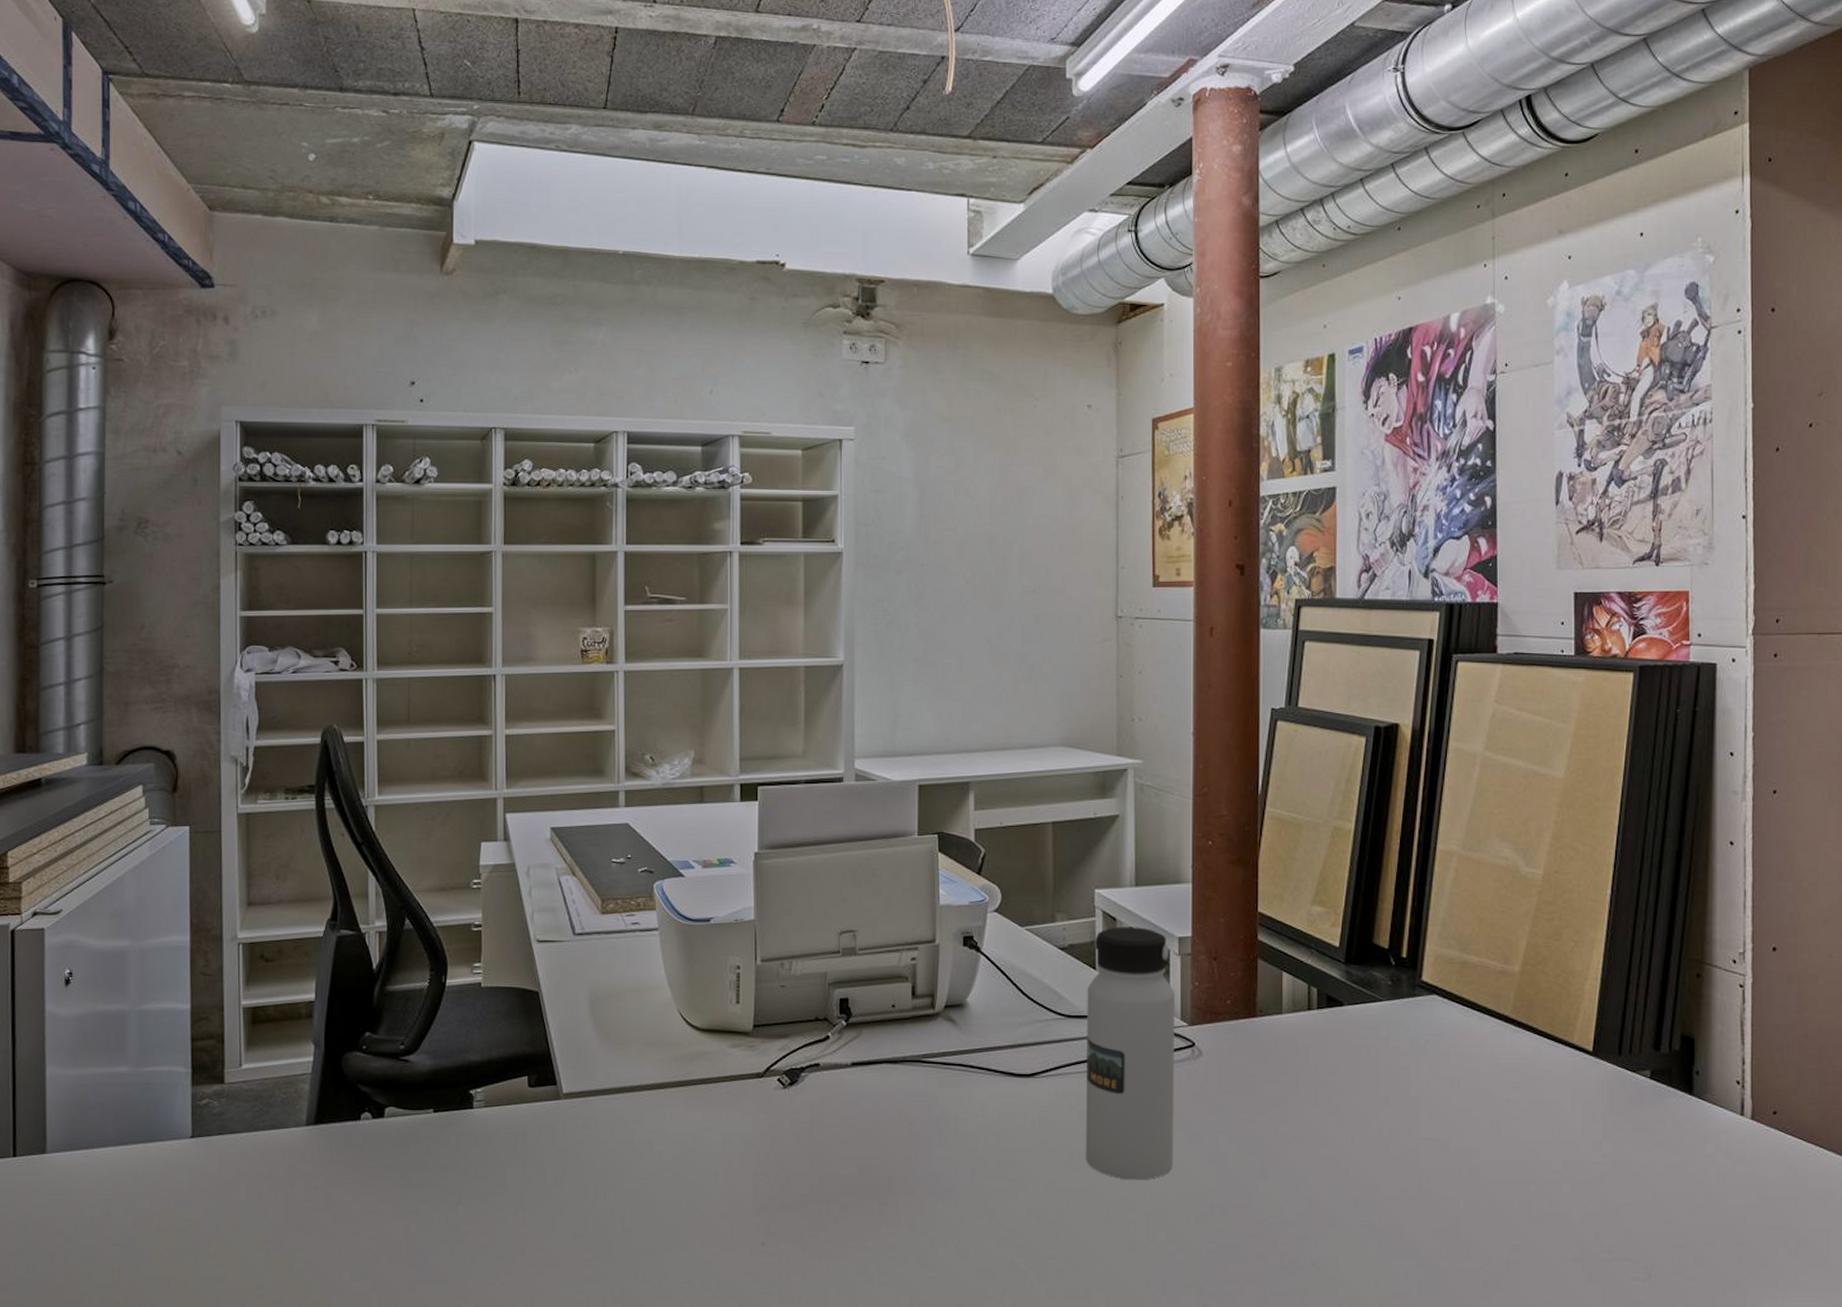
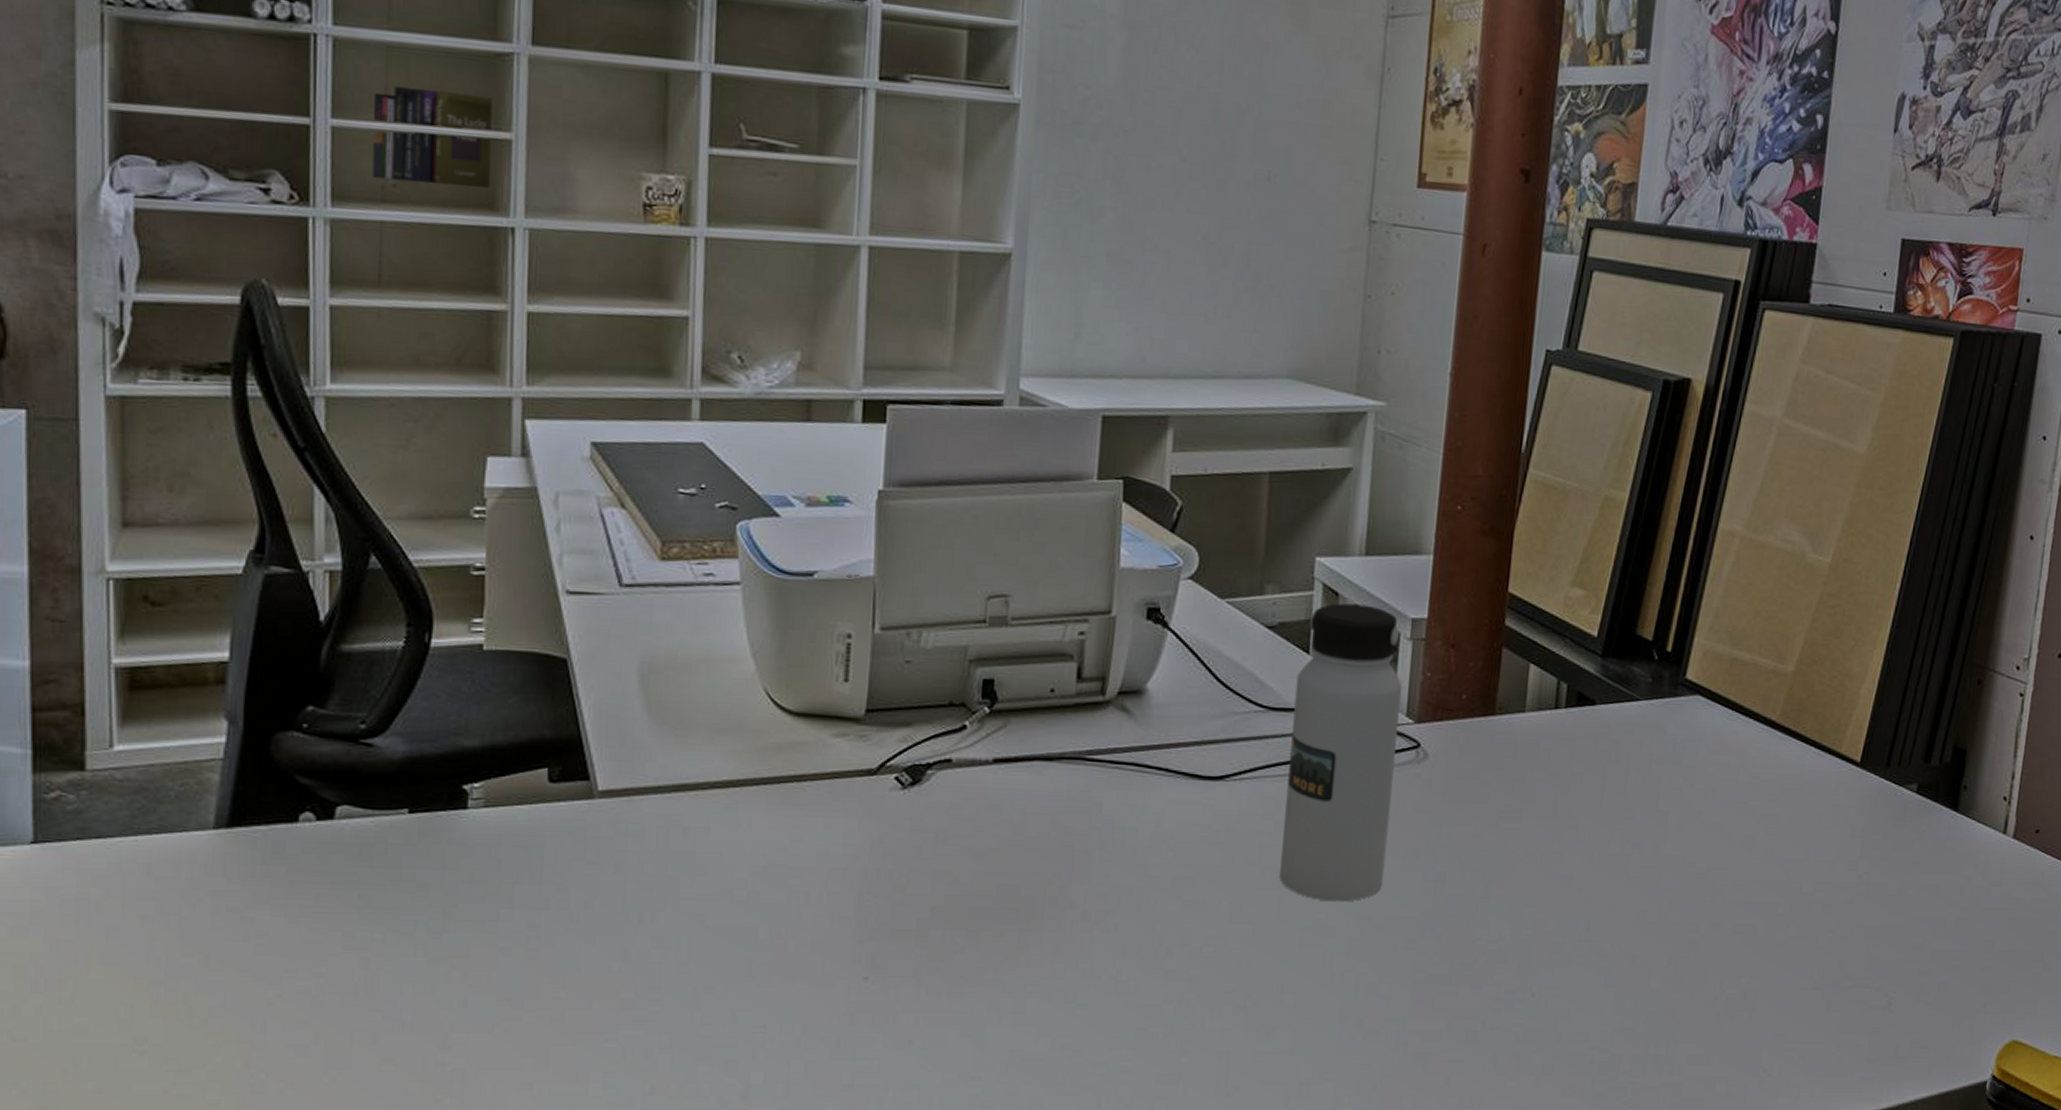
books: none [403,582,479,649] -> present [372,85,493,188]

